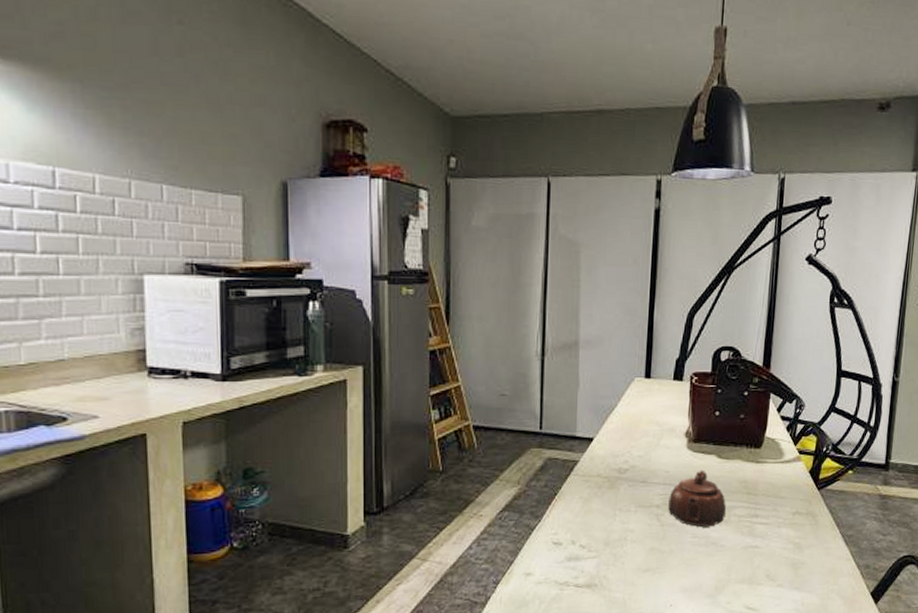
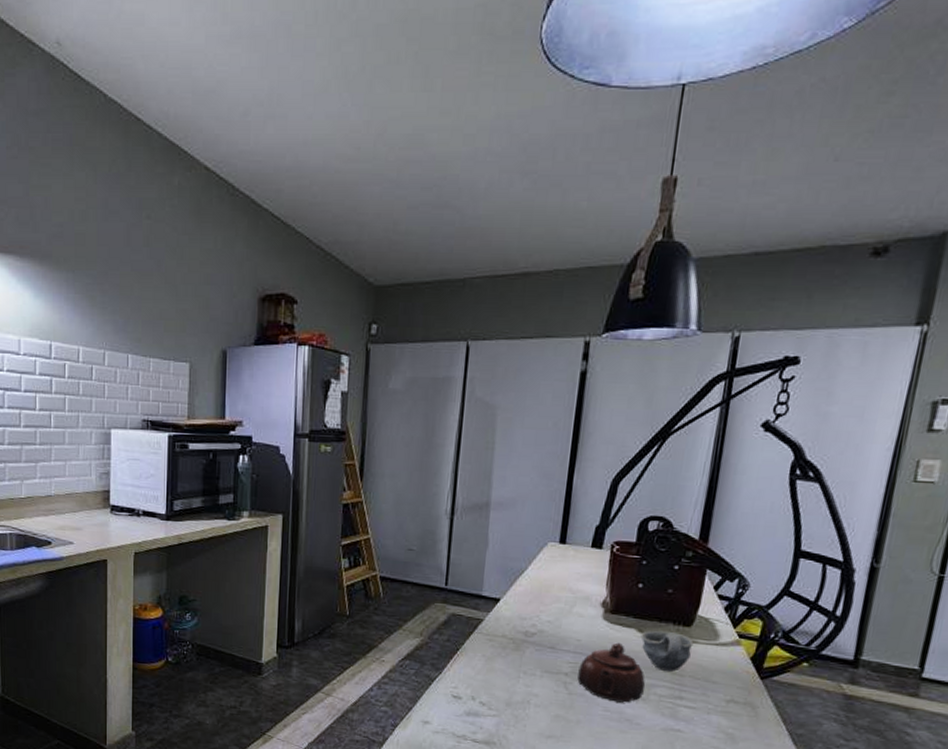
cup: none [720,454,764,492] -> present [641,630,694,672]

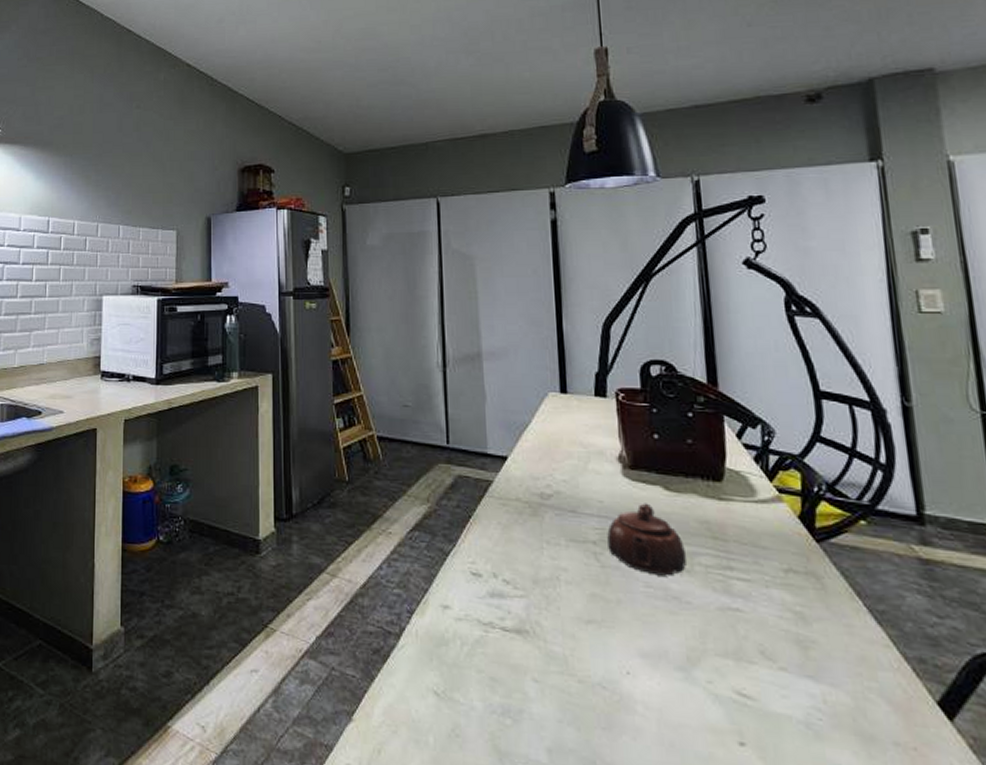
cup: present [641,630,694,672] -> none [668,487,730,536]

